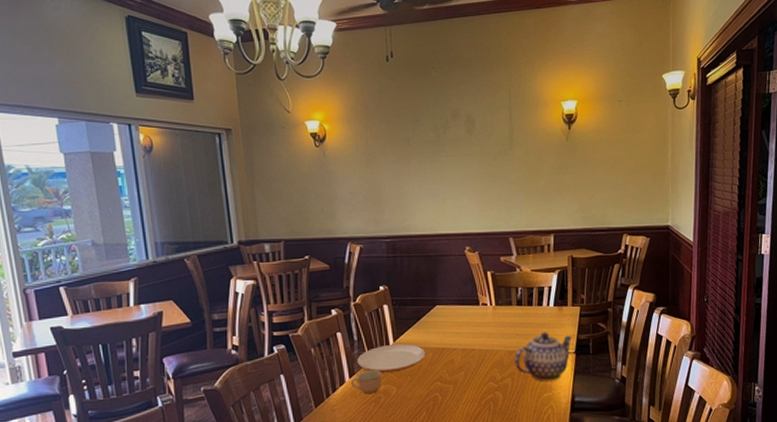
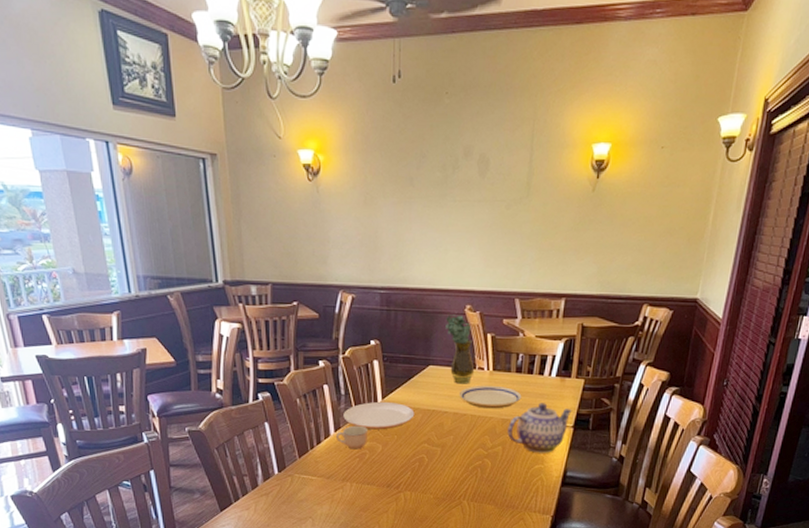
vase: none [448,254,479,321] -> present [445,312,475,384]
plate: none [466,319,525,342] -> present [459,385,522,409]

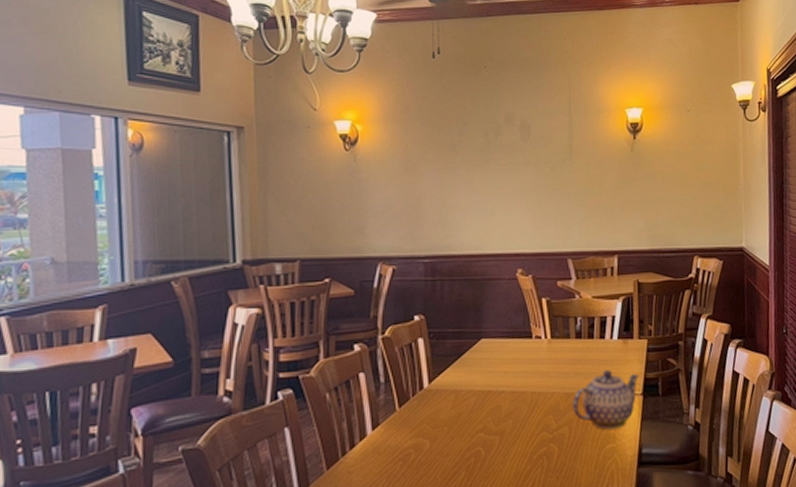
cup: present [335,425,367,450] -> none [373,419,412,451]
plate: present [343,401,415,430] -> none [383,386,467,423]
vase: present [445,312,475,384] -> none [497,277,531,357]
plate: present [459,385,522,409] -> none [516,355,584,383]

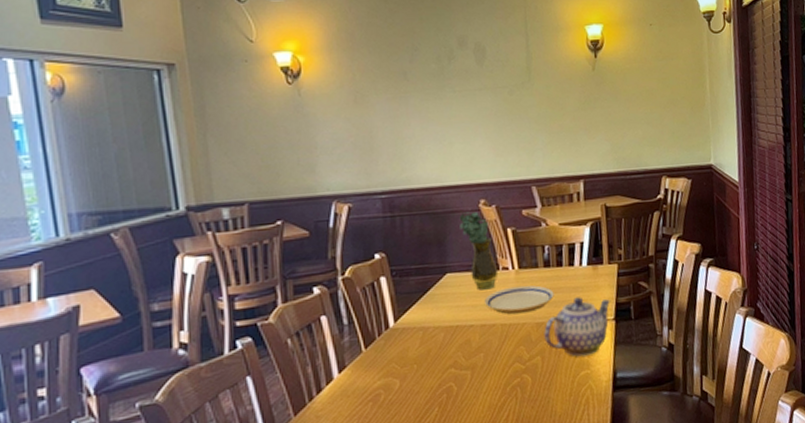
vase: none [497,277,531,357] -> present [459,209,499,290]
plate: none [516,355,584,383] -> present [484,285,554,315]

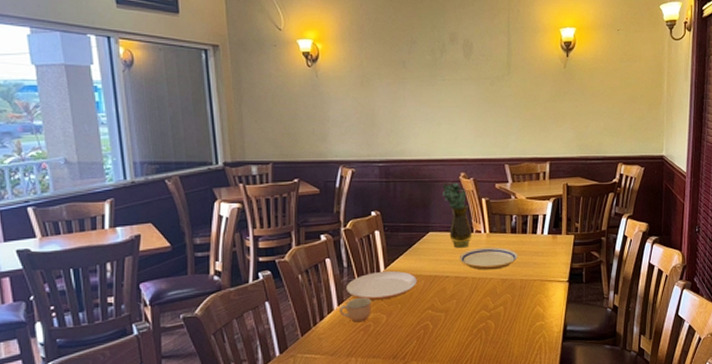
cup: none [340,359,381,392] -> present [338,297,371,323]
plate: none [348,324,436,363] -> present [346,270,417,301]
teapot: present [544,297,611,357] -> none [507,260,566,310]

